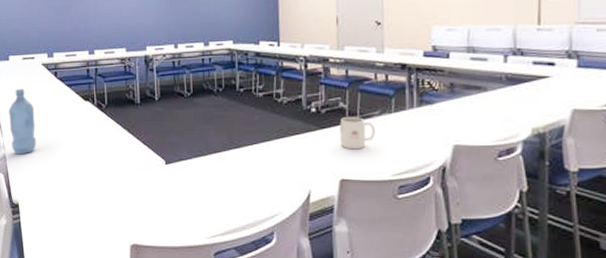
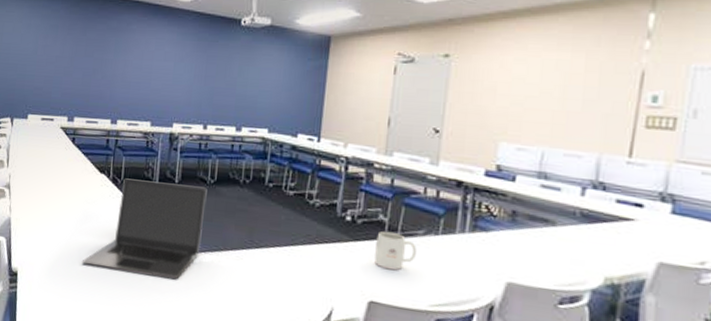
water bottle: present [9,88,37,155] -> none [17,150,47,221]
laptop: none [78,100,186,188] -> present [81,178,207,280]

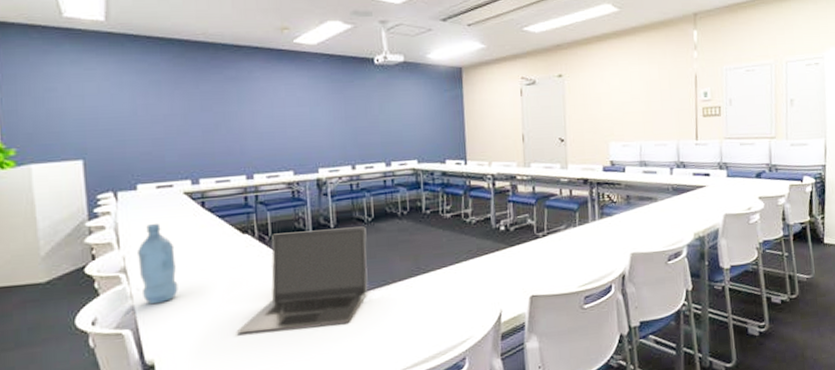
water bottle: none [17,150,47,221] -> present [138,223,178,304]
mug: present [374,231,416,271] -> none [528,232,562,265]

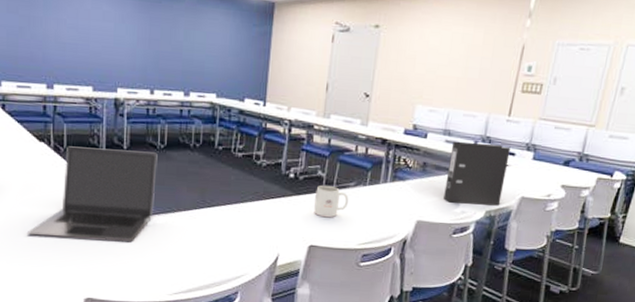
mug: none [528,232,562,265] -> present [314,185,348,218]
binder: none [650,167,707,230] -> present [443,141,511,206]

